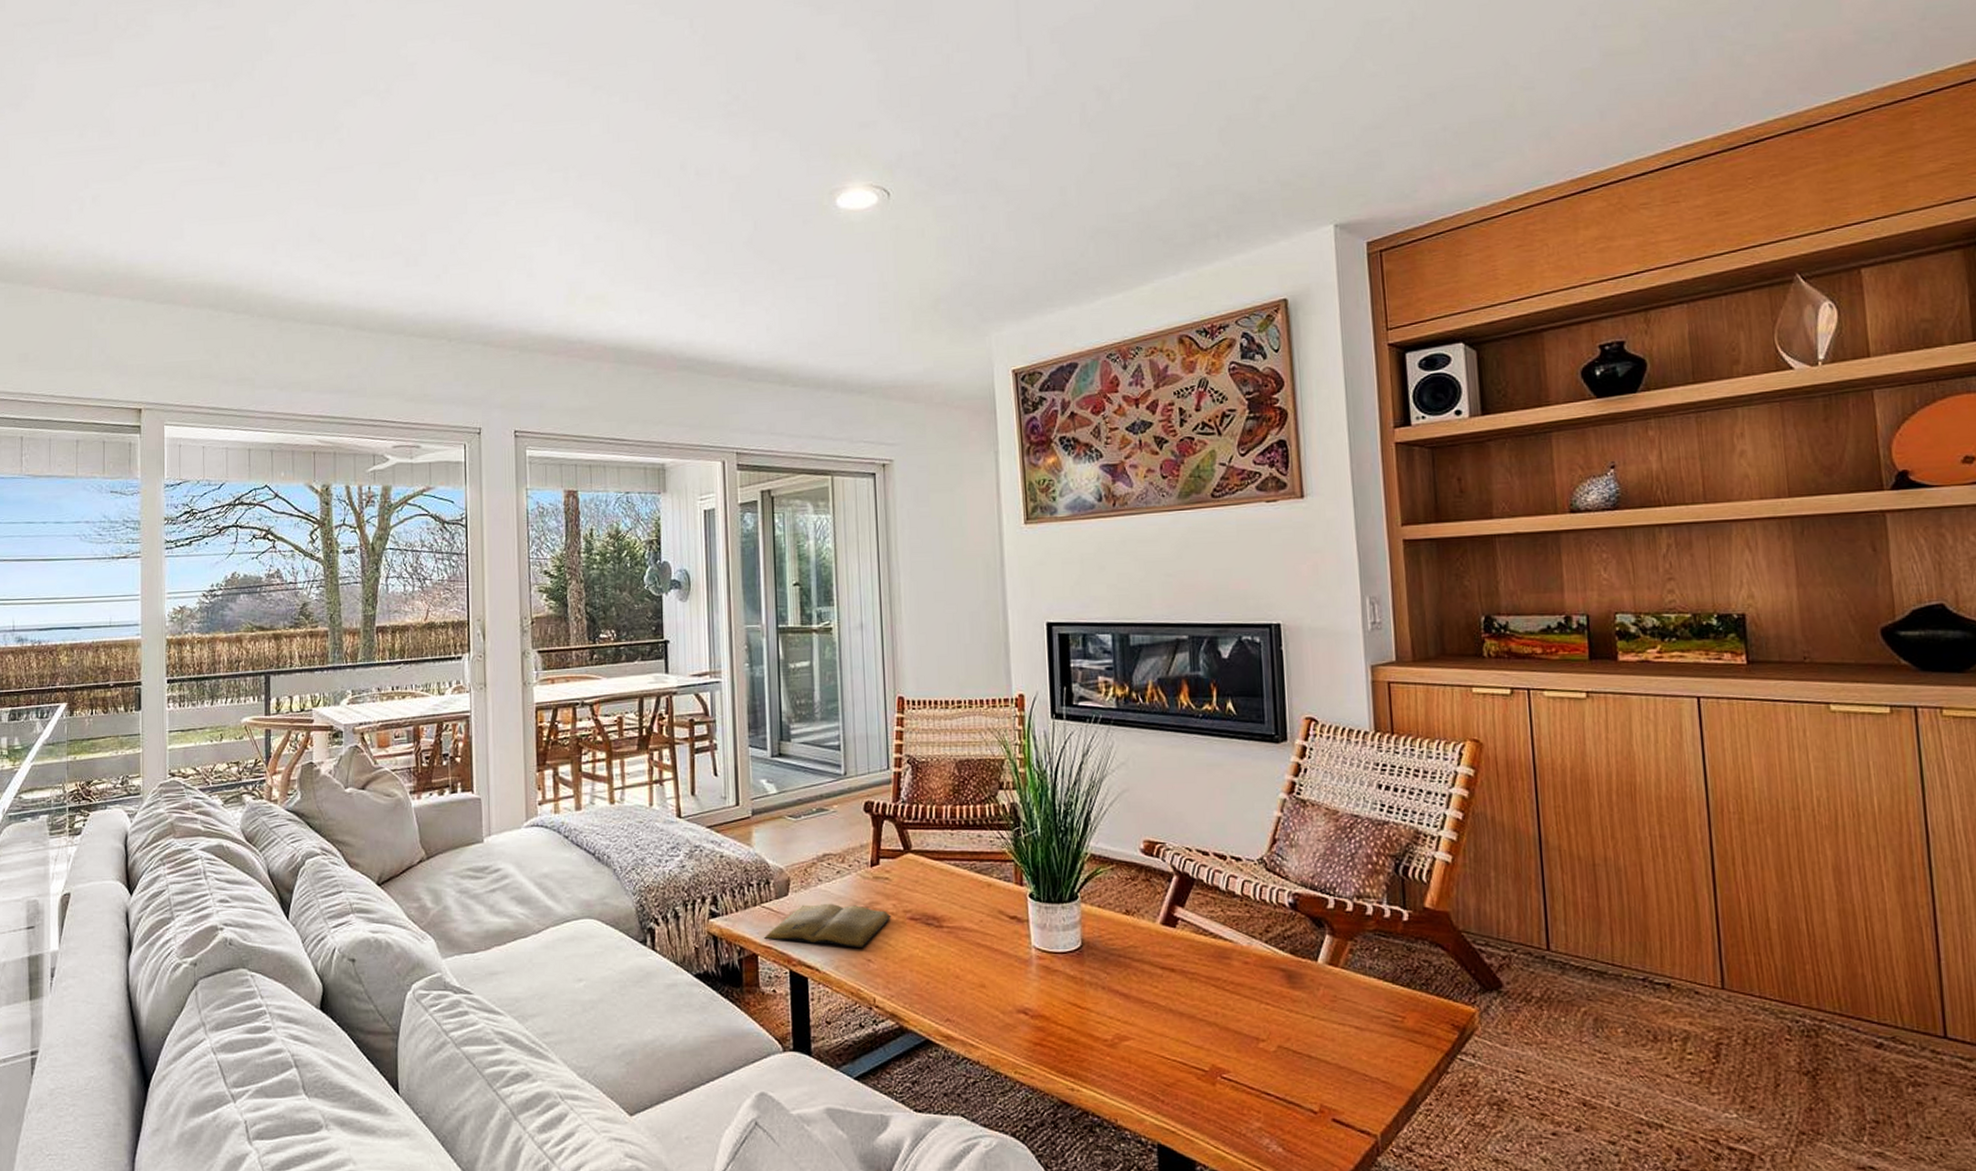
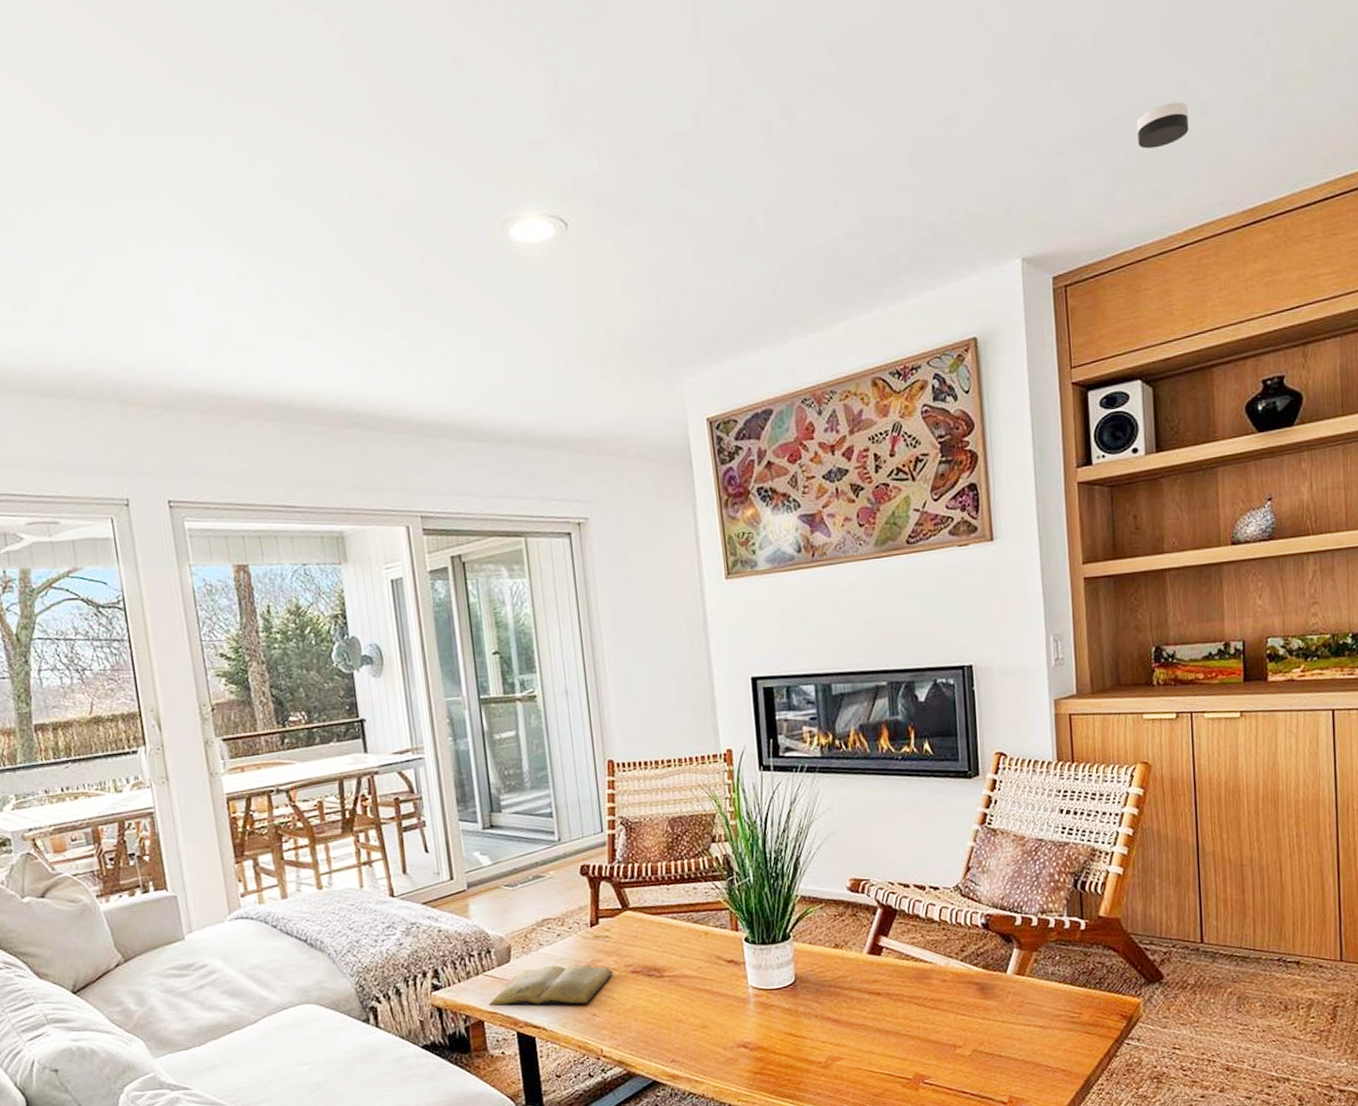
smoke detector: none [1453,78,1510,122] -> present [1136,101,1189,149]

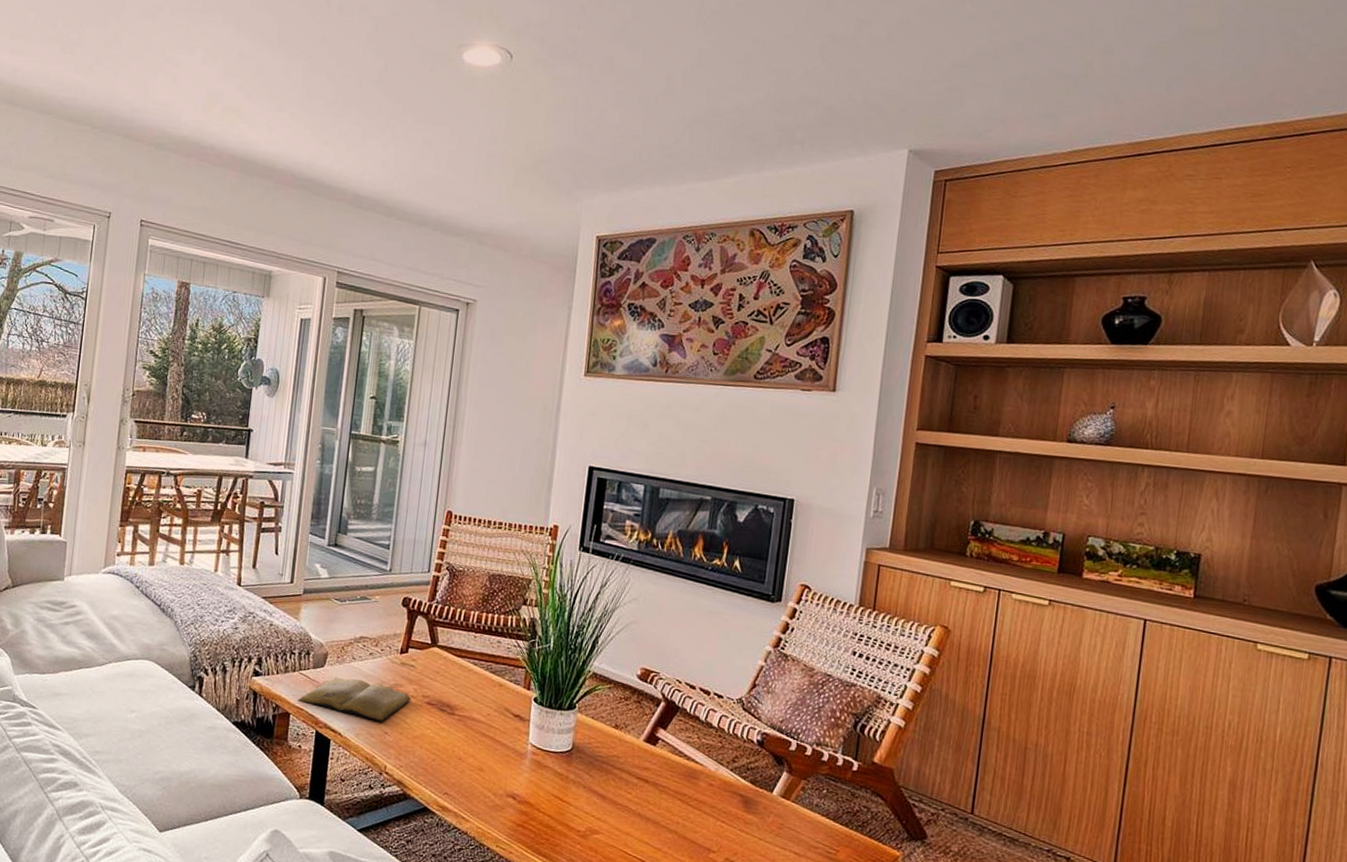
smoke detector: present [1136,101,1189,149] -> none [1037,37,1091,75]

